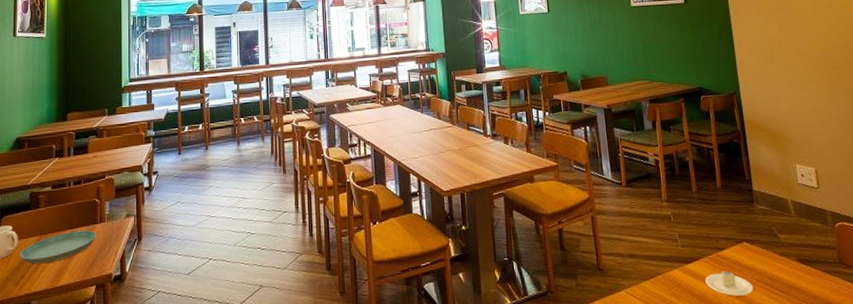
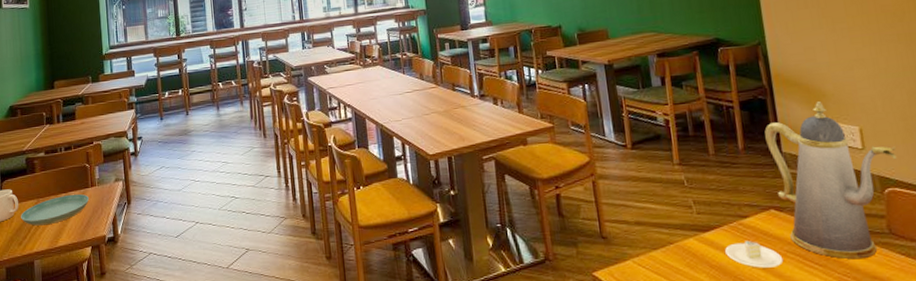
coffee pot: none [739,145,845,287] -> present [764,101,897,260]

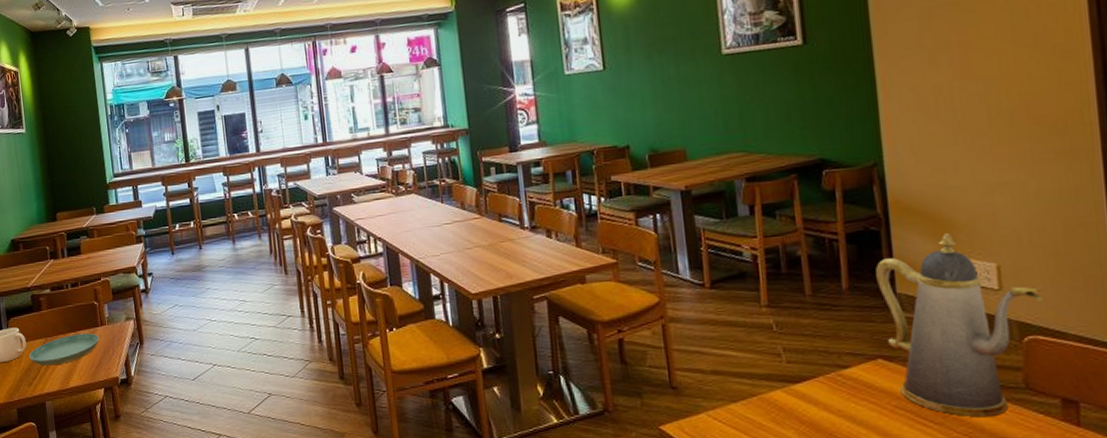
cake slice: present [725,241,784,268] -> none [819,394,890,425]

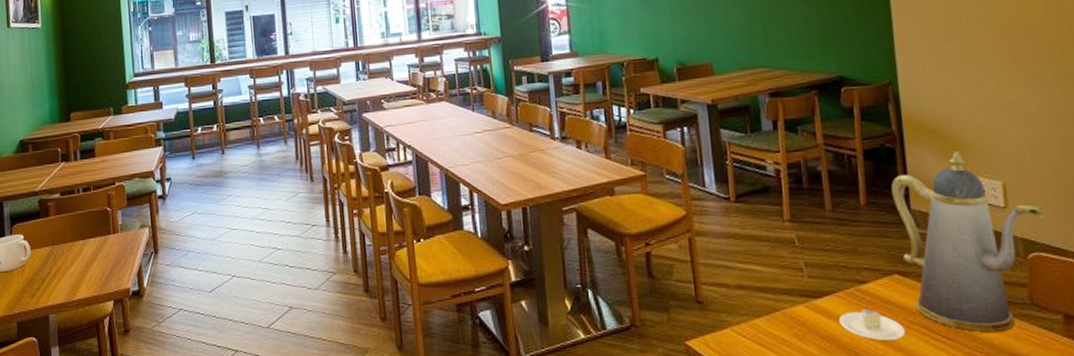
saucer: present [29,333,100,366] -> none [34,241,111,276]
cake slice: none [819,394,890,425] -> present [839,309,906,340]

